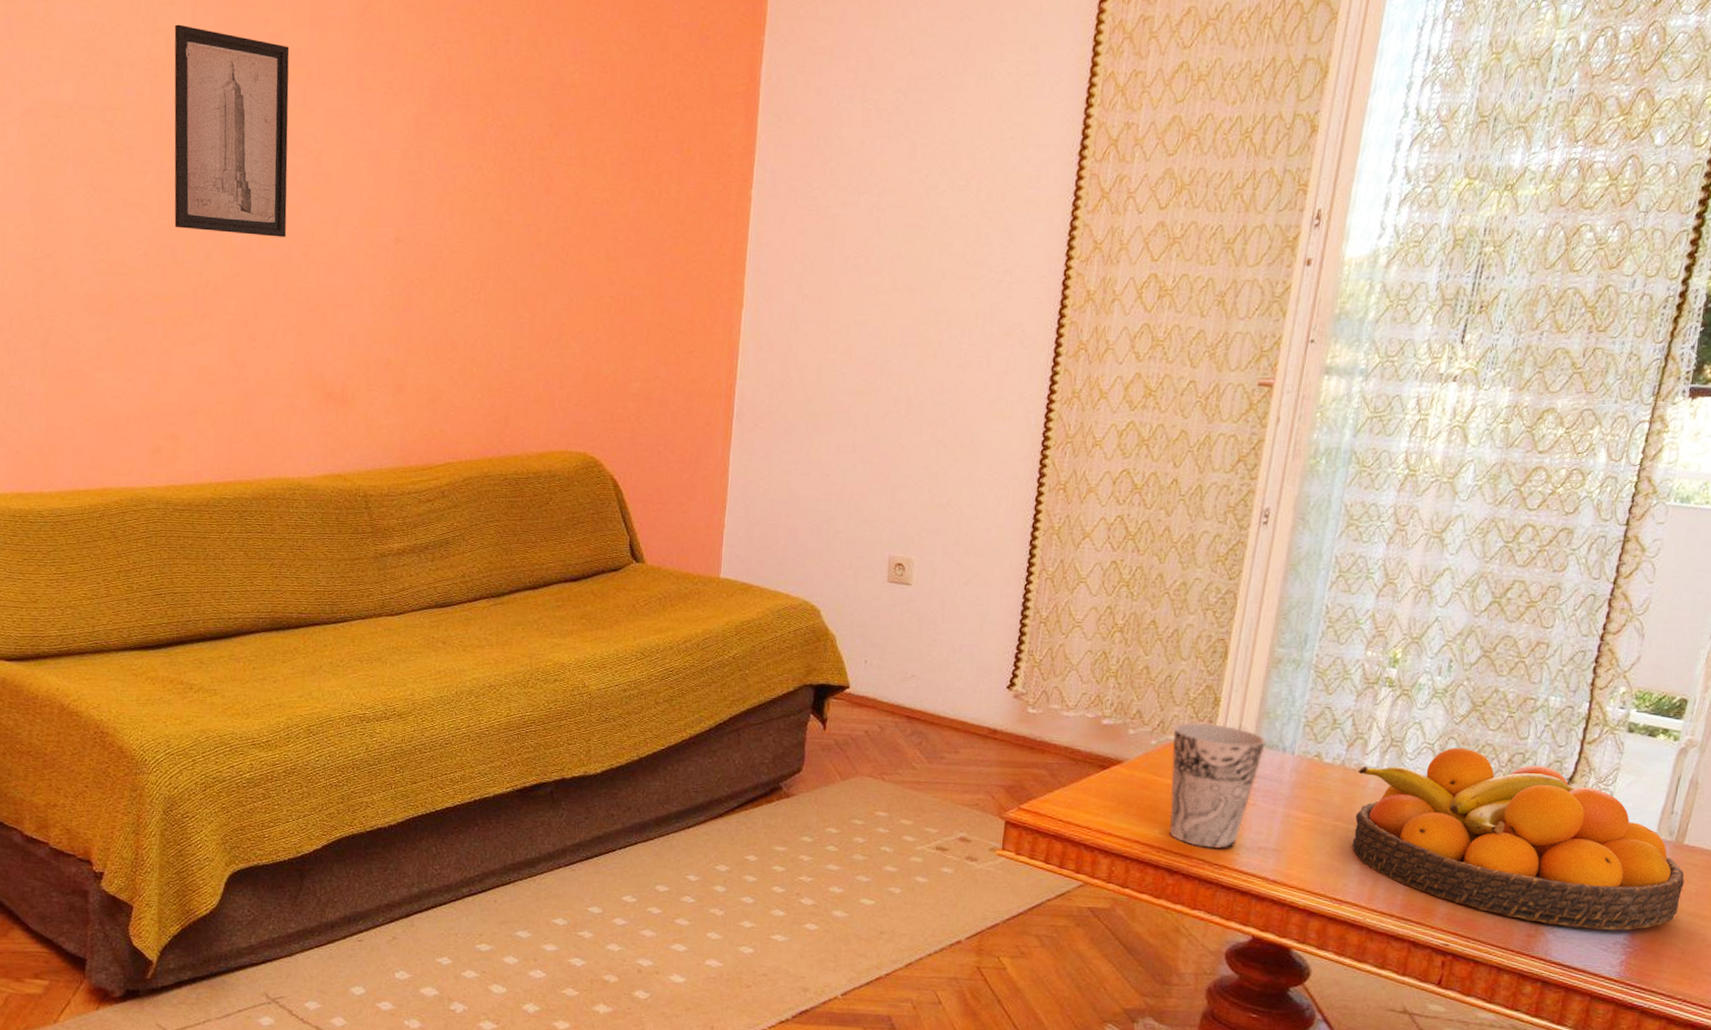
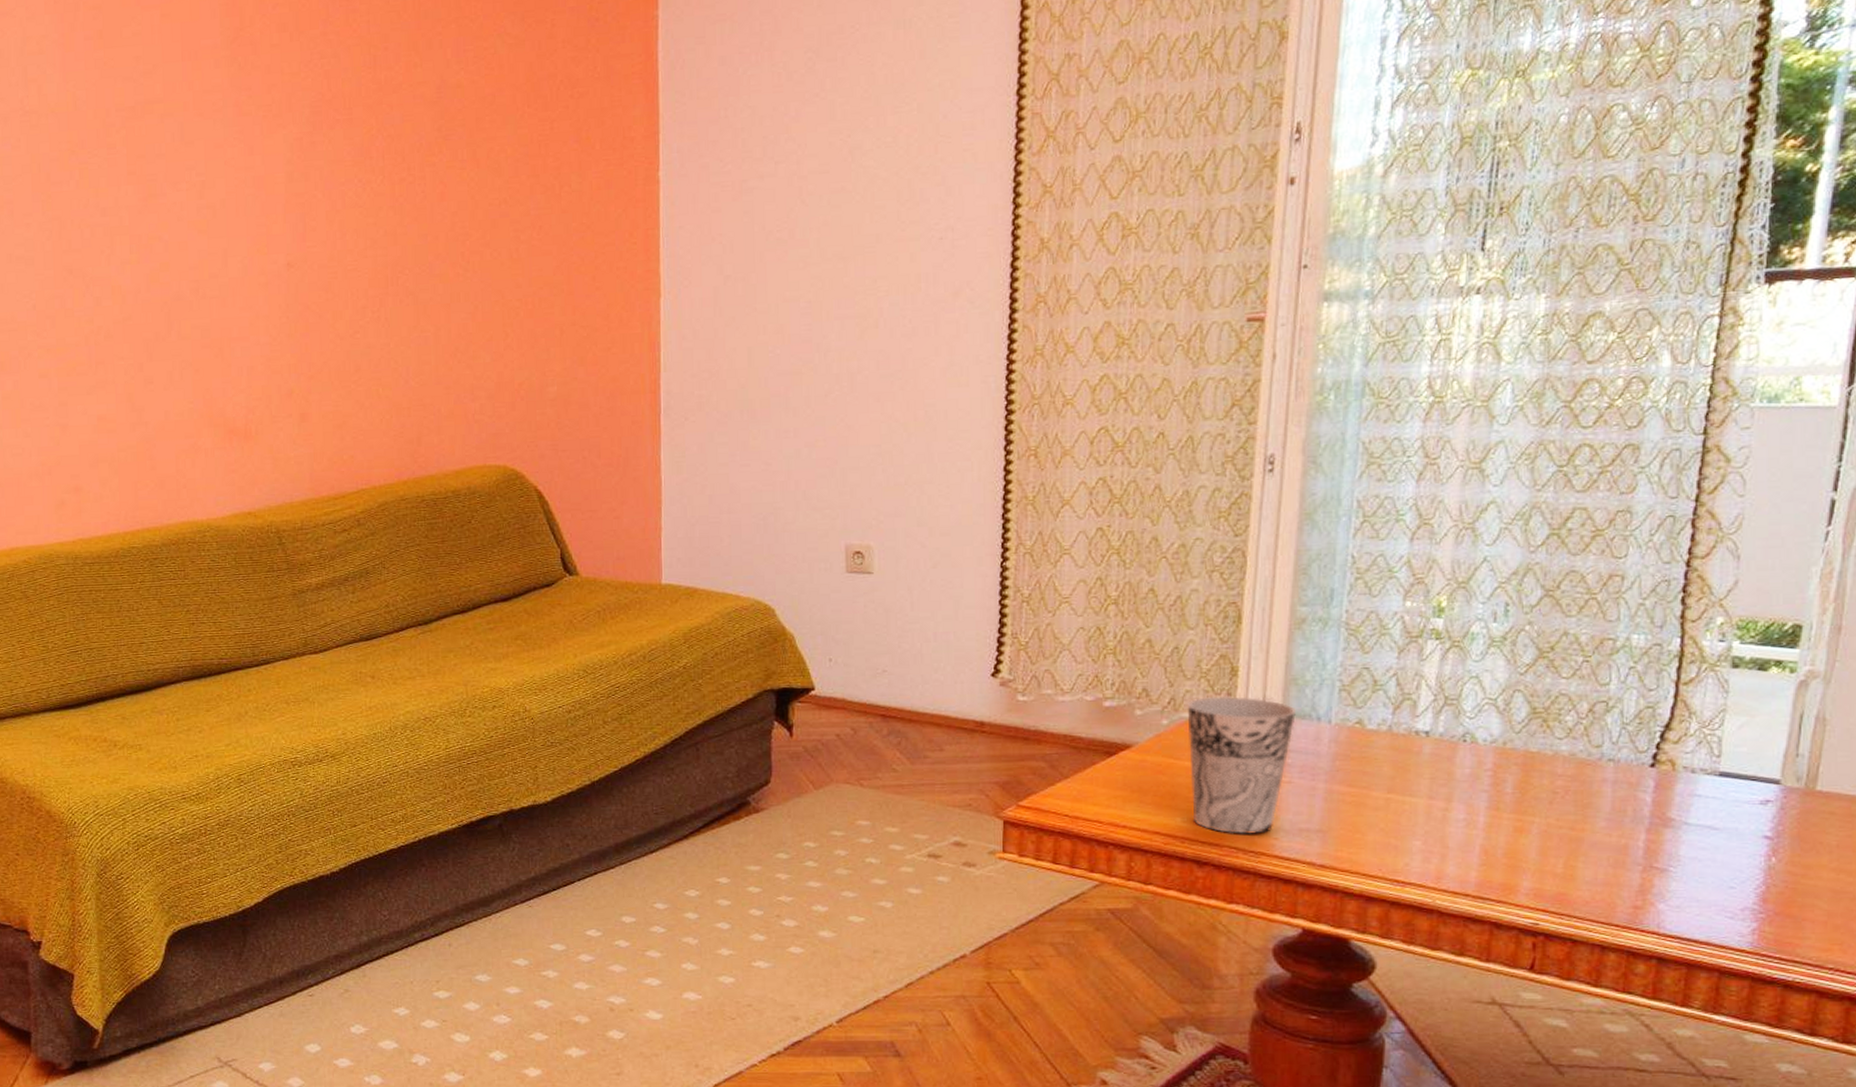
wall art: present [174,24,290,237] -> none [45,72,175,278]
fruit bowl: present [1352,747,1685,931] -> none [1409,700,1821,895]

